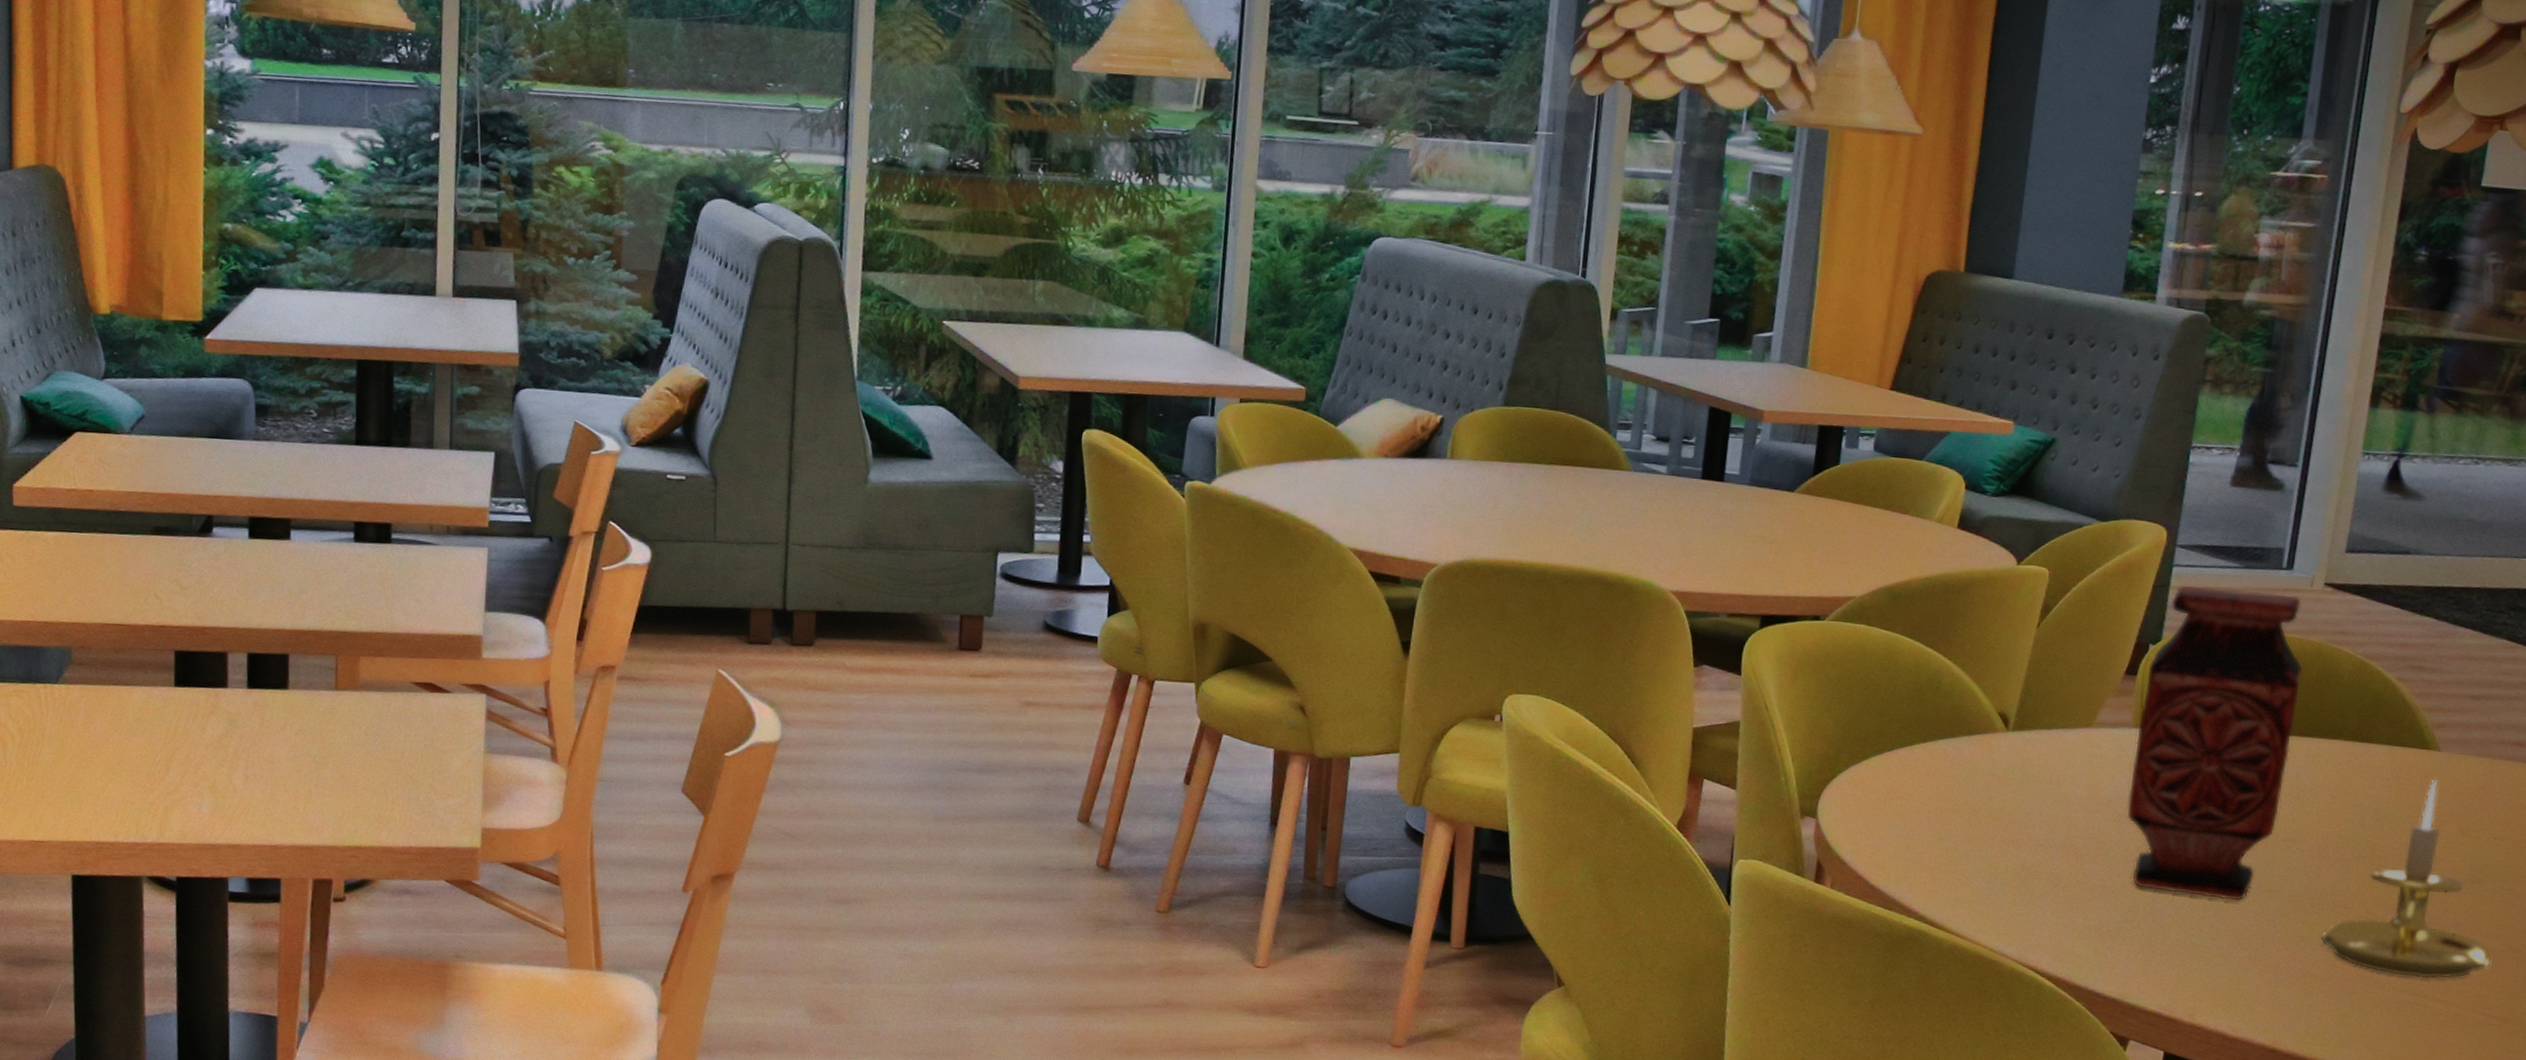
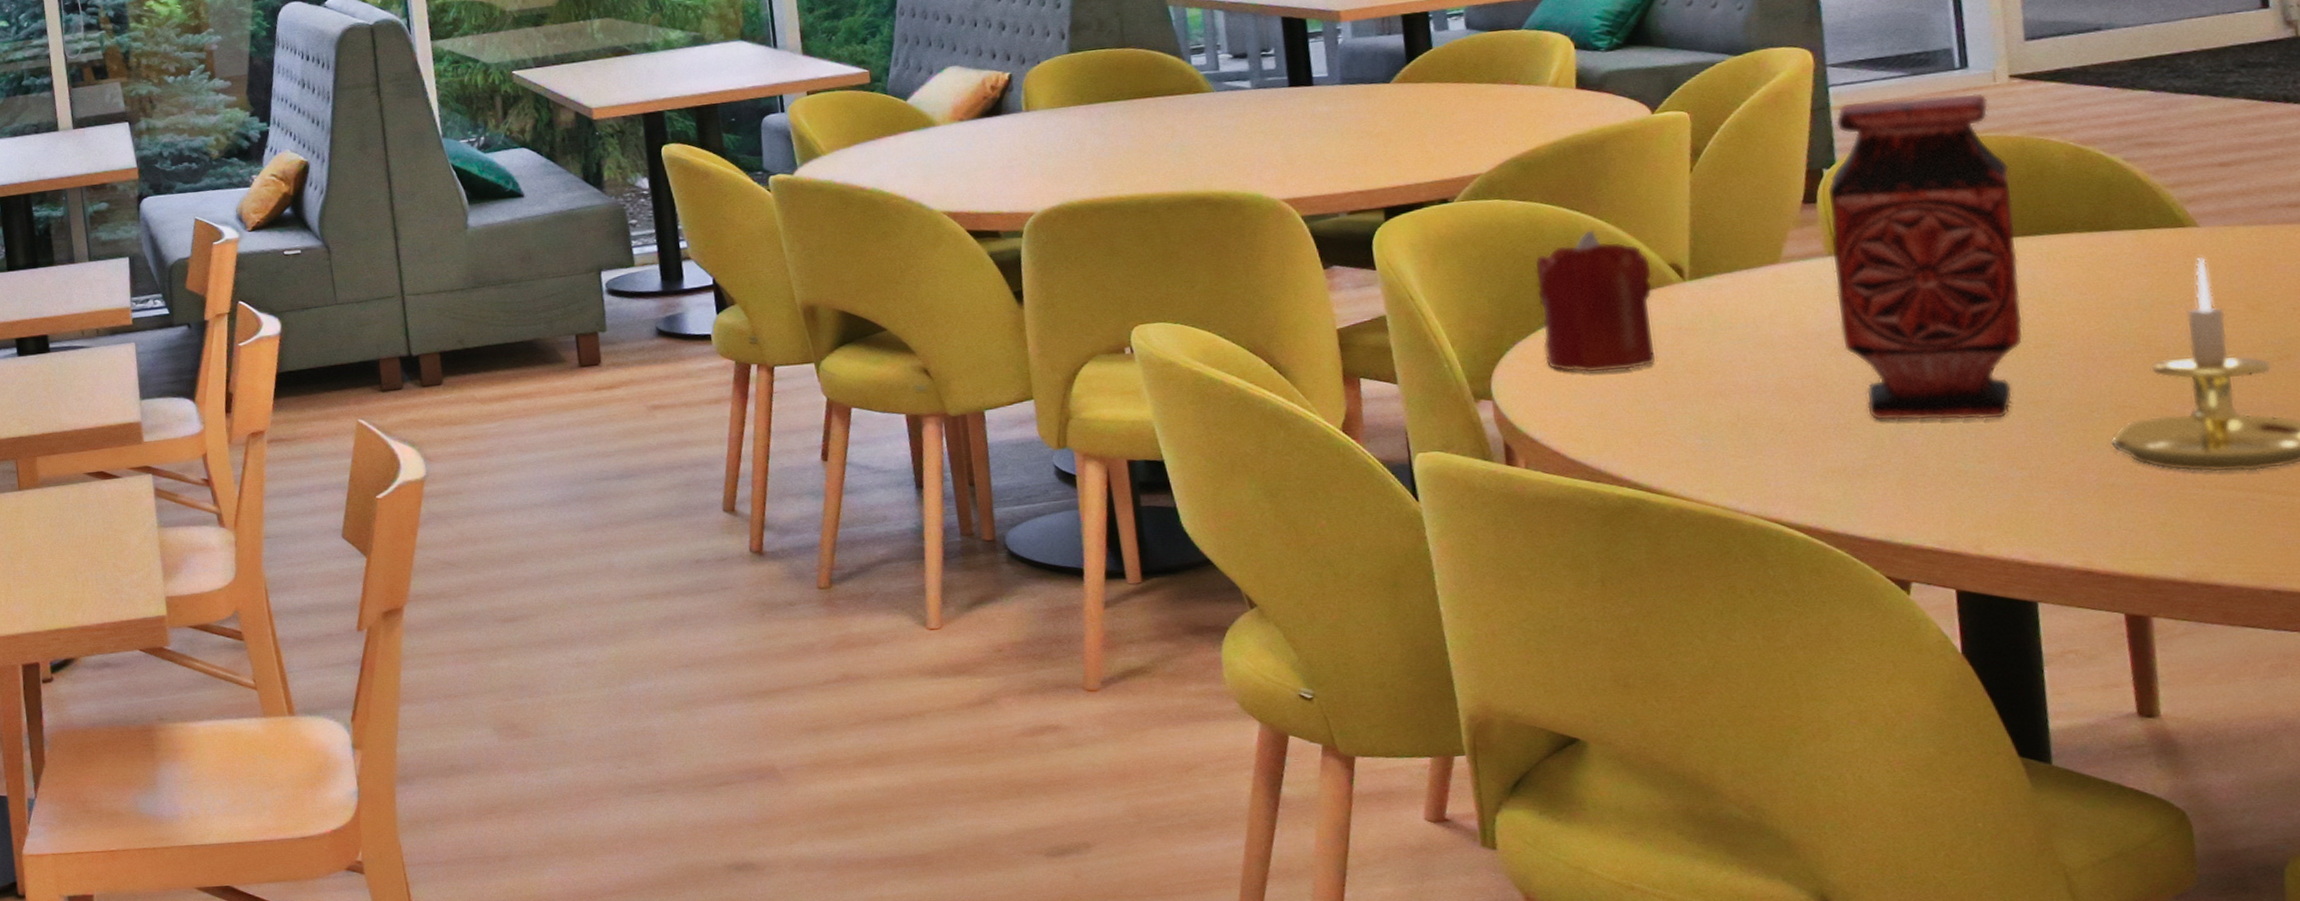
candle: none [1870,667,1984,808] -> present [1534,229,1655,373]

